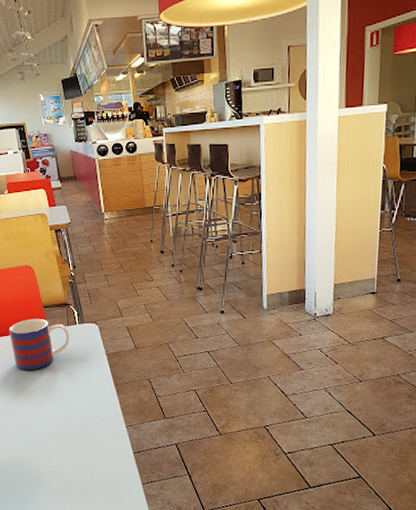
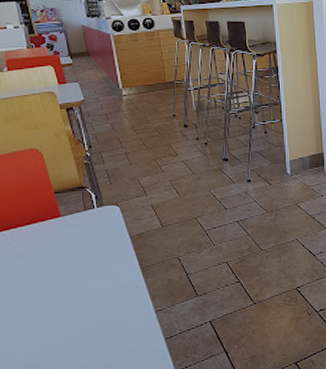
mug: present [9,319,70,370] -> none [11,206,87,266]

